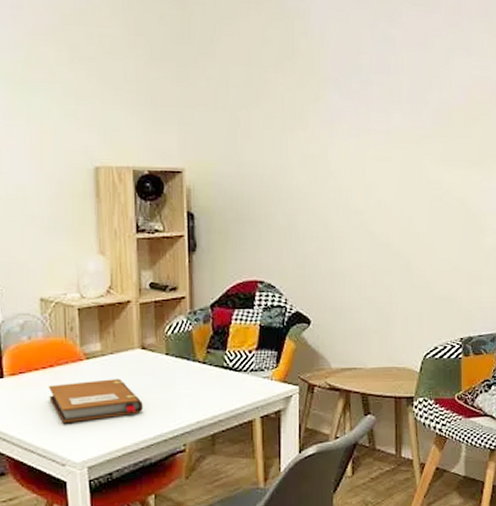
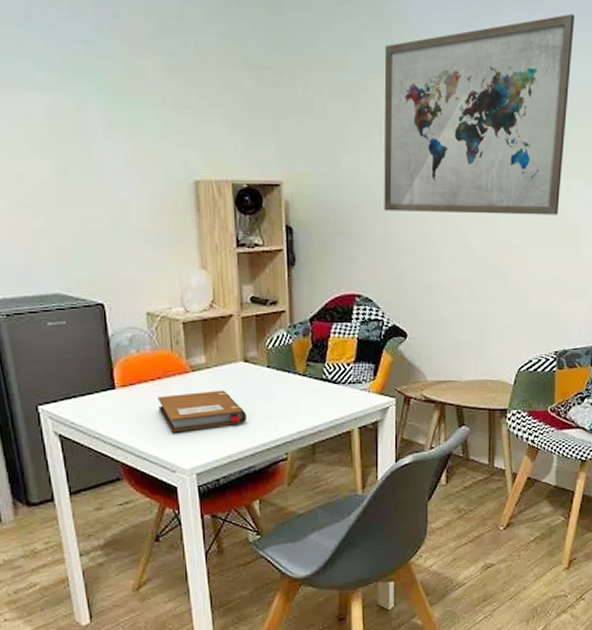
wall art: none [286,16,470,204] -> present [384,13,575,215]

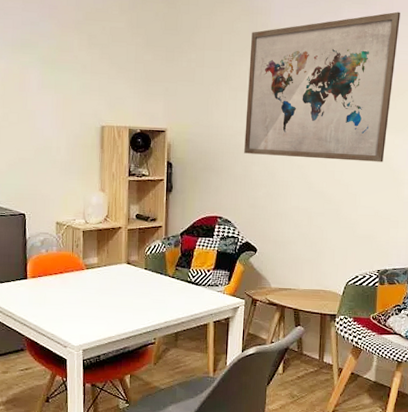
notebook: present [158,390,246,433] -> none [58,285,126,316]

